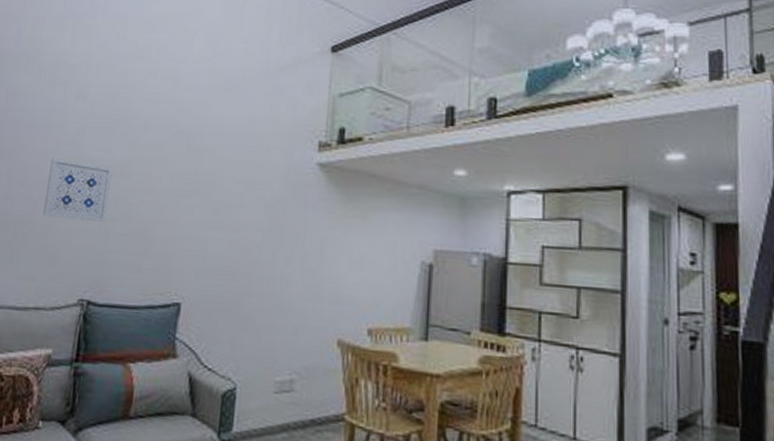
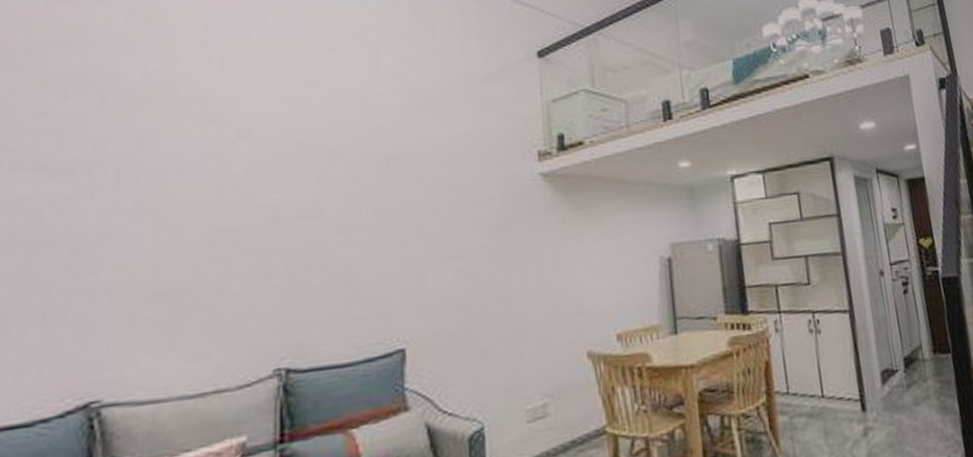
wall art: present [43,157,114,222] -> none [211,208,299,280]

